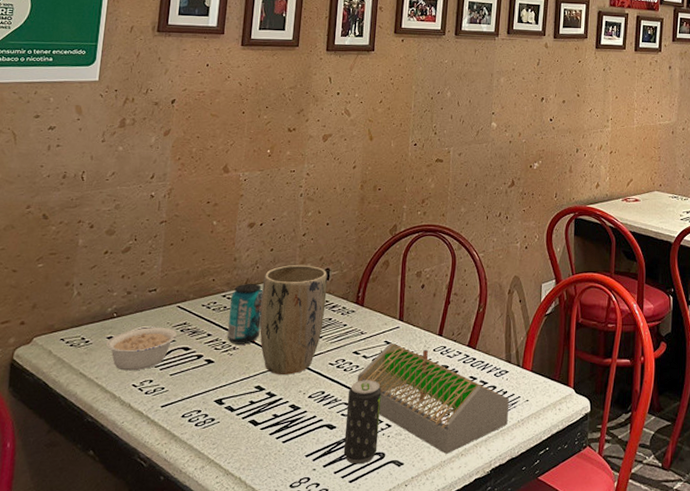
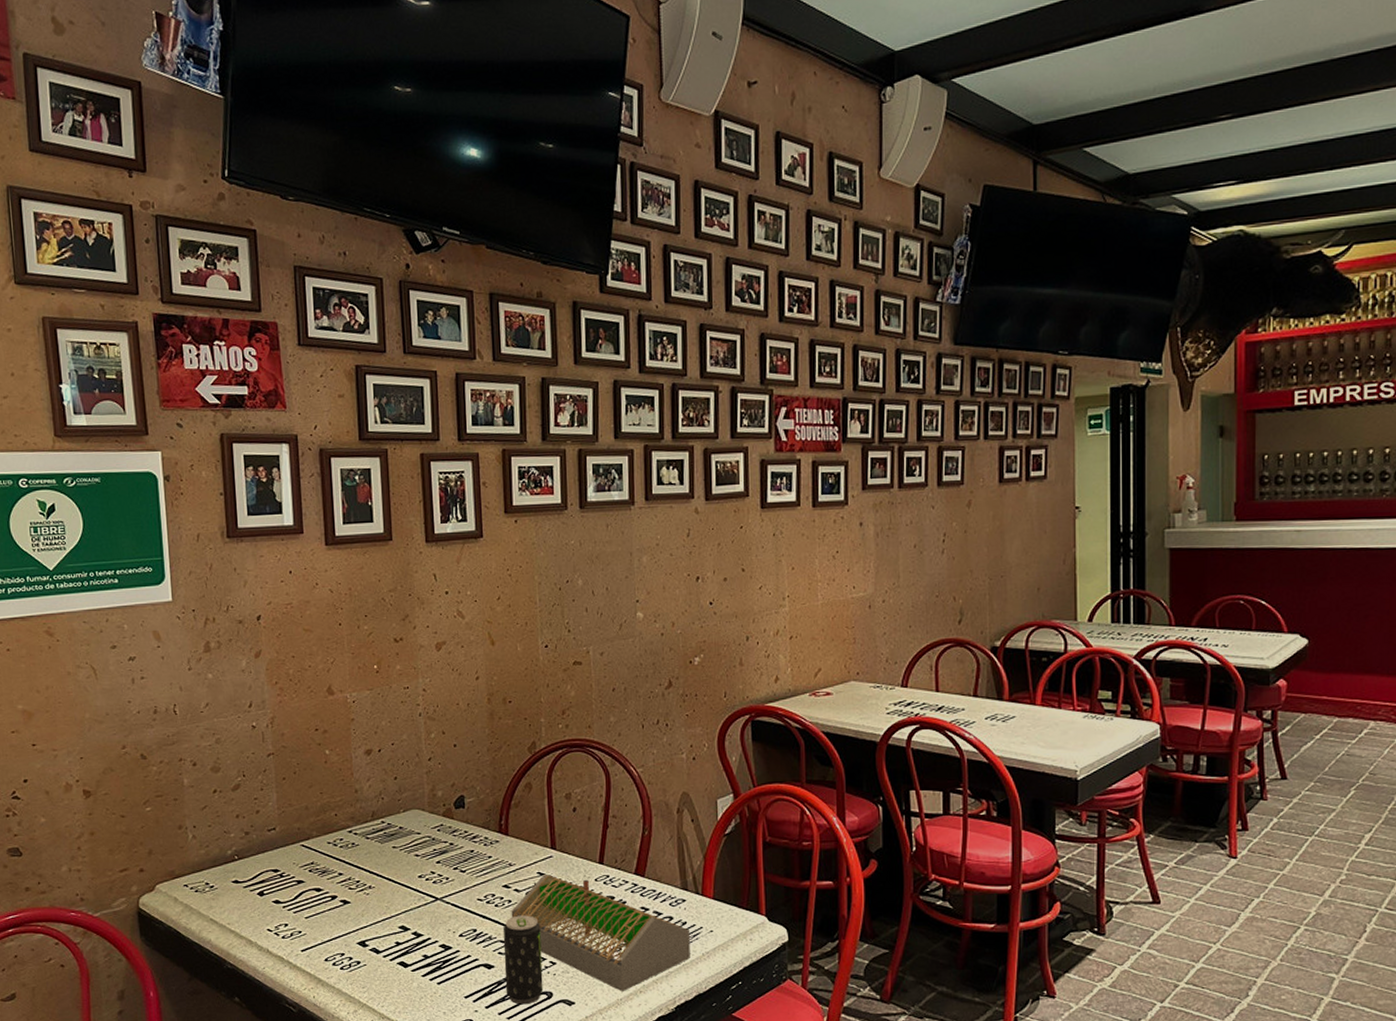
legume: present [105,327,190,371] -> none [232,868,320,915]
beverage can: present [227,283,263,345] -> none [358,816,396,883]
plant pot: present [259,264,328,375] -> none [391,792,465,913]

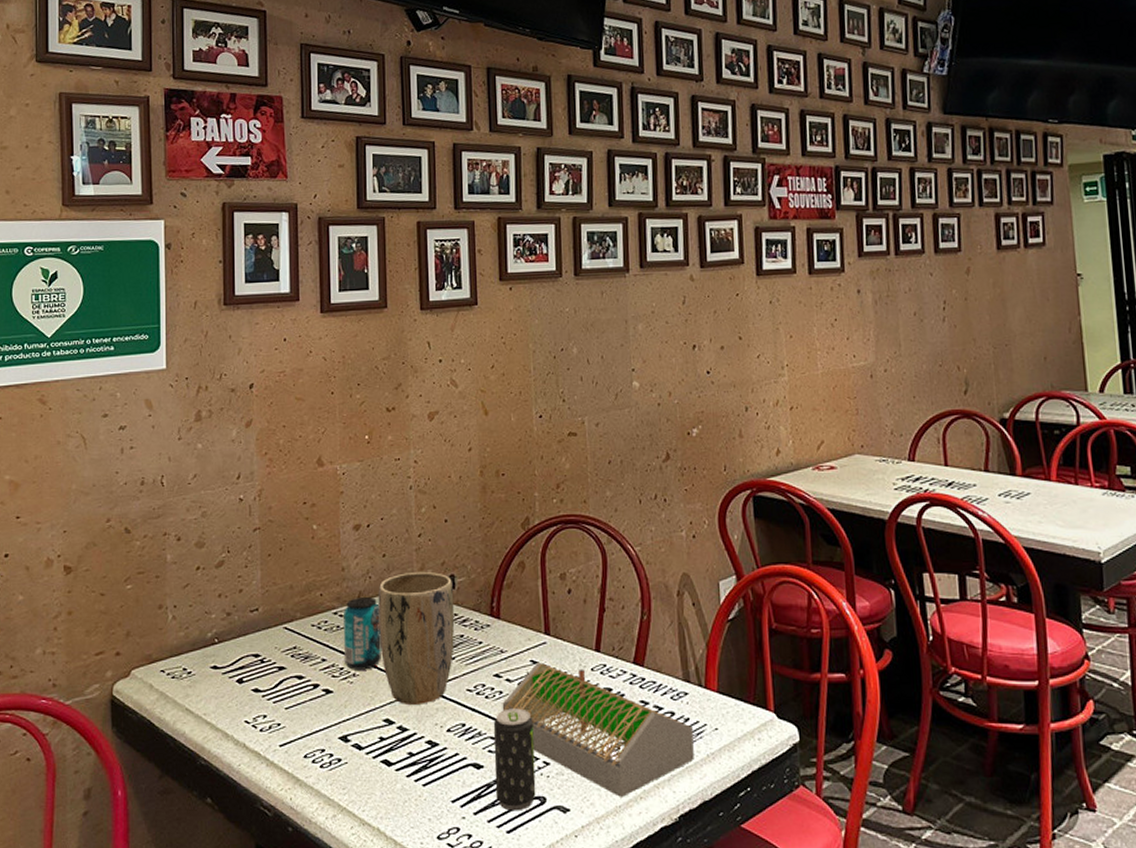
beverage can: none [358,816,396,883] -> present [344,596,381,670]
plant pot: none [391,792,465,913] -> present [378,571,455,704]

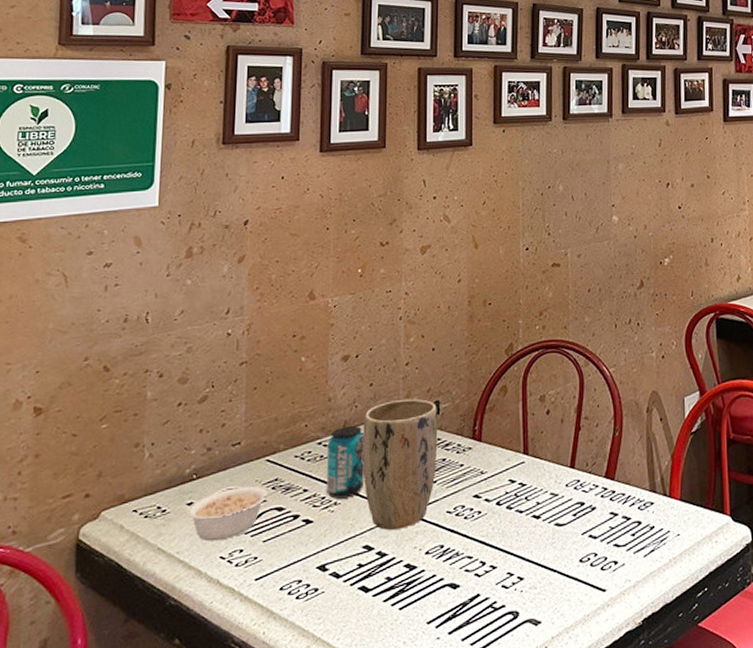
legume: none [210,652,302,705] -> present [186,486,283,541]
beverage can: present [493,708,536,811] -> none [470,526,510,628]
architectural model: present [502,662,694,797] -> none [480,480,658,606]

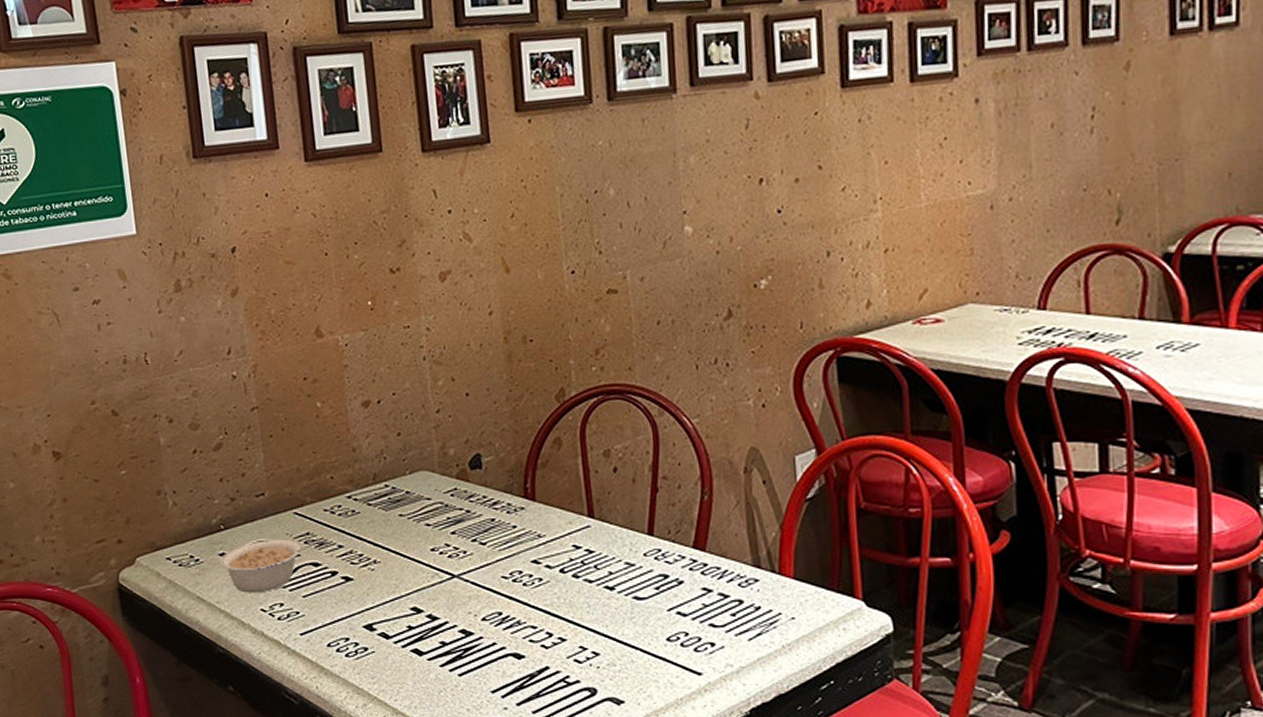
beverage can: present [327,425,365,499] -> none [358,478,404,557]
plant pot: present [362,398,438,530] -> none [395,450,485,592]

